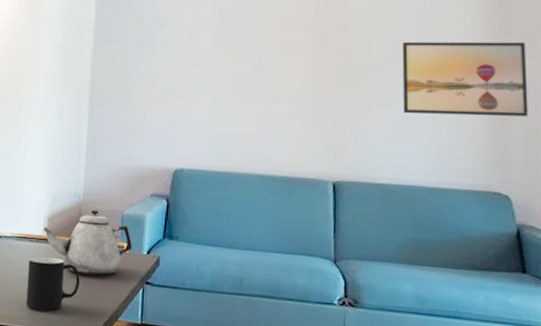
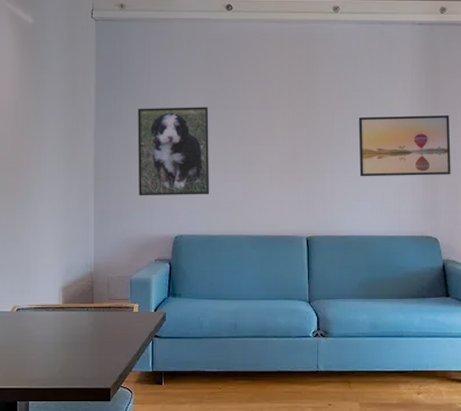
cup: present [26,256,80,311] -> none [47,323,95,370]
teapot: present [43,209,132,276] -> none [58,277,141,335]
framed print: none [136,25,220,125] -> present [137,107,210,196]

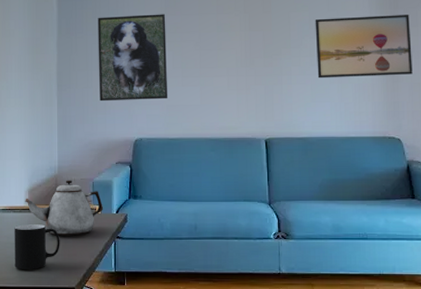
cup: none [47,323,95,370] -> present [14,224,60,269]
teapot: none [58,277,141,335] -> present [25,180,103,236]

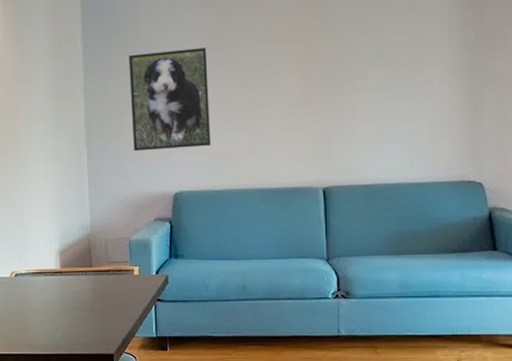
cup: present [14,224,60,269] -> none [46,288,96,336]
teapot: present [25,180,103,236] -> none [56,239,141,300]
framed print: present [315,15,413,79] -> none [383,35,500,116]

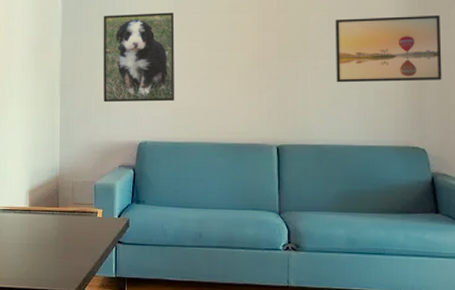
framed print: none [383,35,500,116] -> present [335,15,442,83]

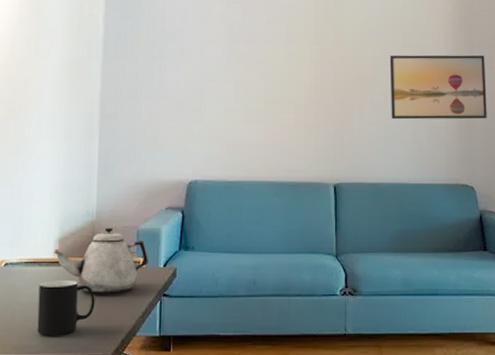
cup: none [14,225,60,271] -> present [37,280,95,335]
teapot: none [25,182,105,239] -> present [54,227,148,294]
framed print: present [103,12,175,103] -> none [149,39,229,137]

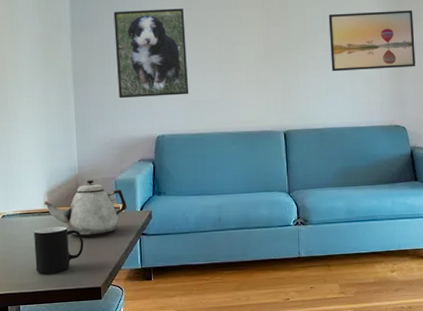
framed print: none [149,39,229,137] -> present [113,8,189,99]

